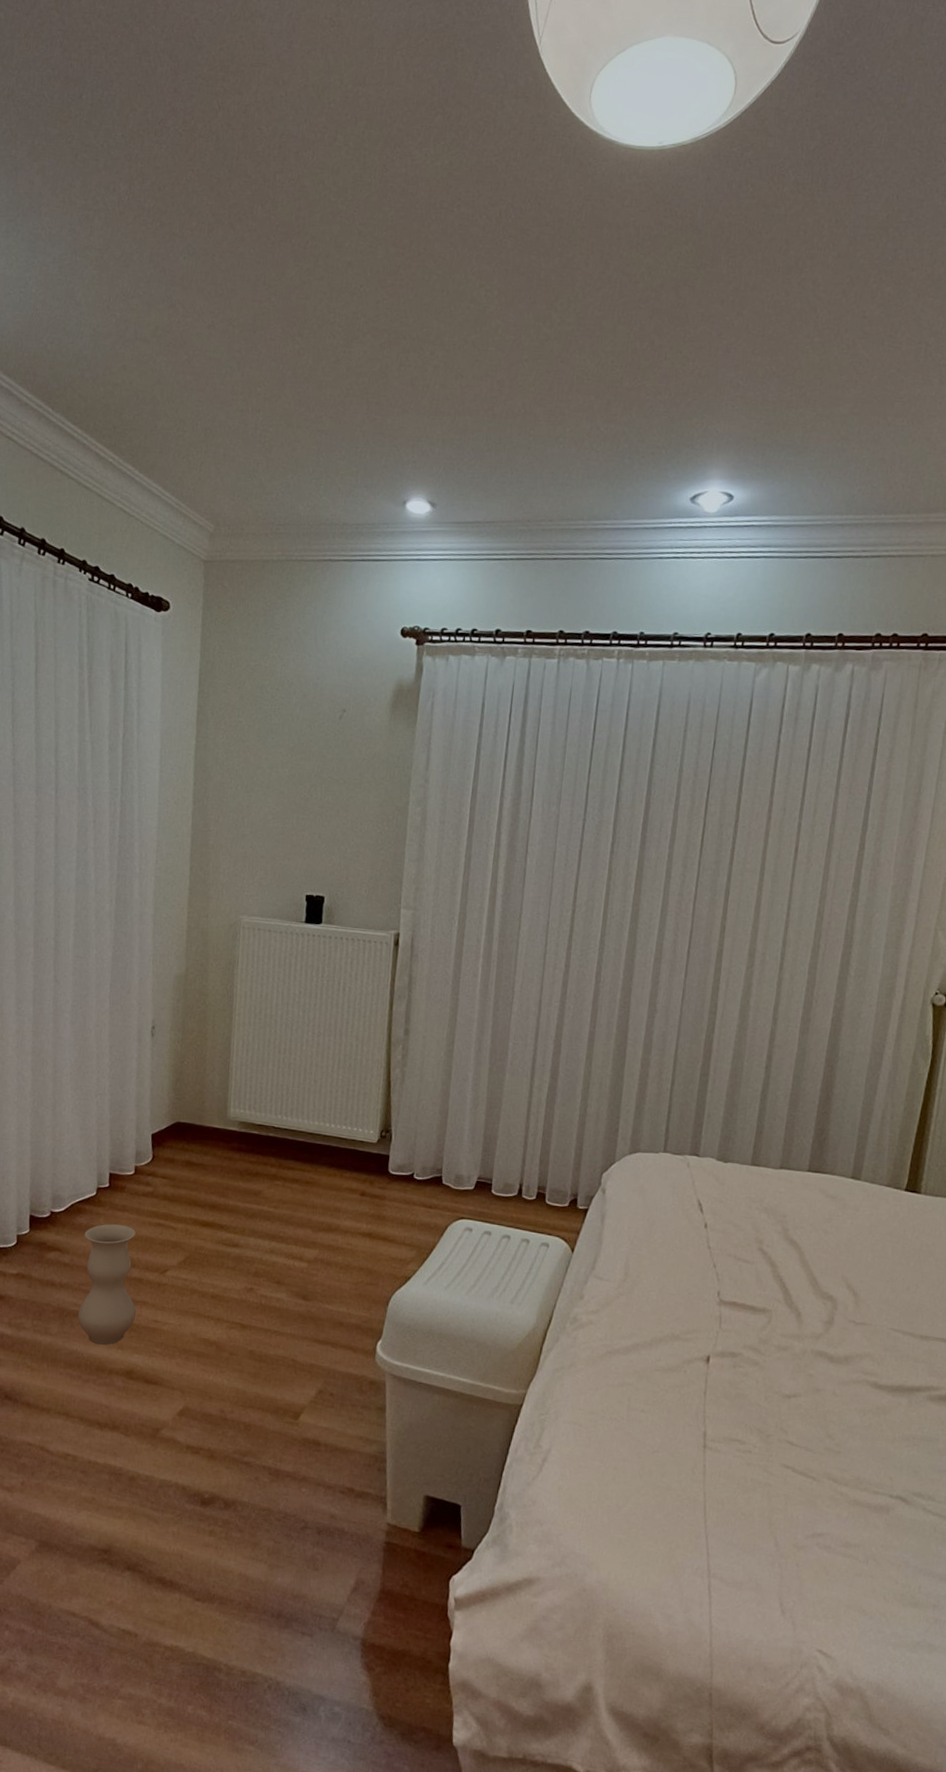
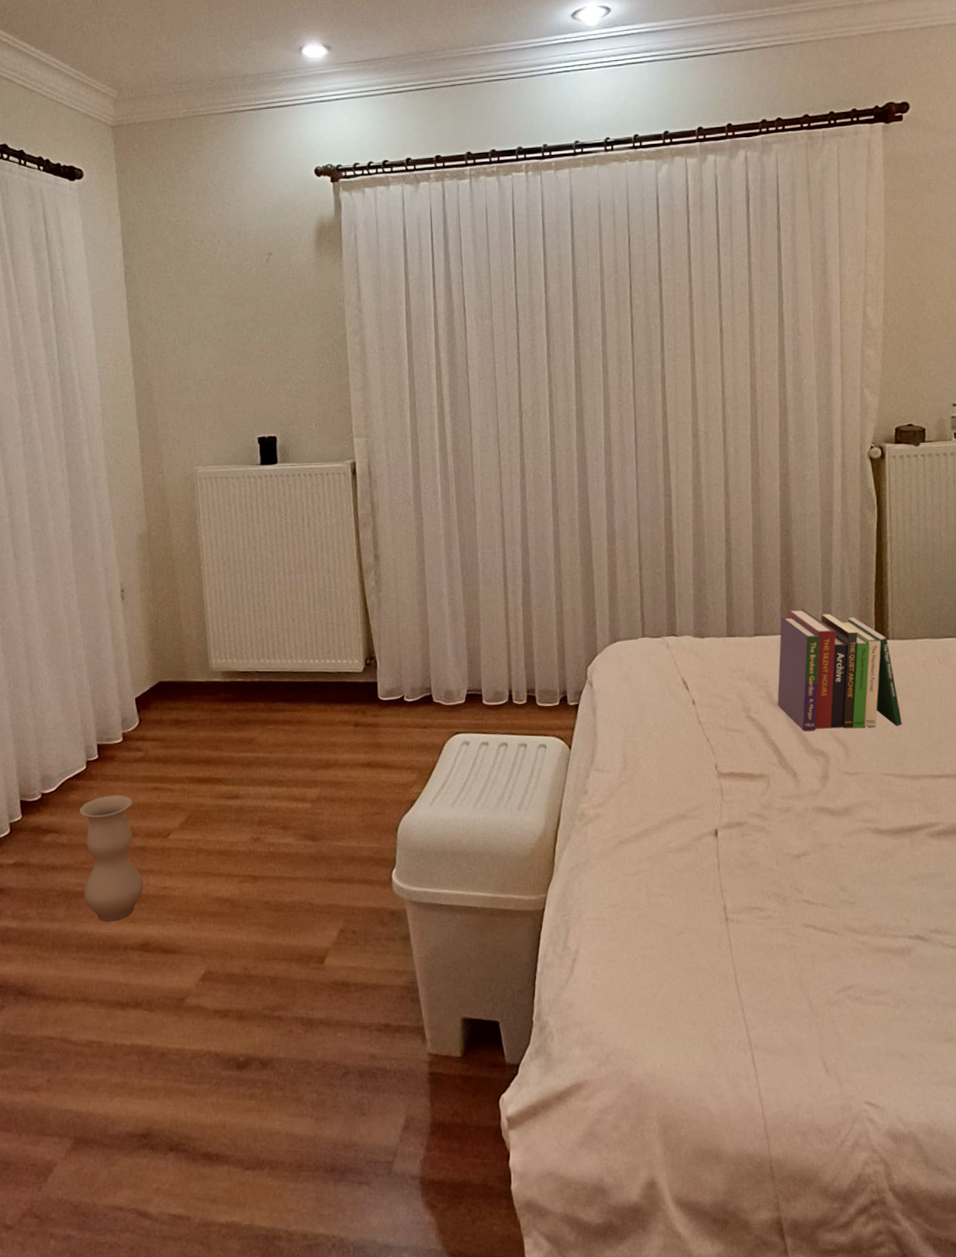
books: none [792,1146,921,1284] -> present [777,608,902,731]

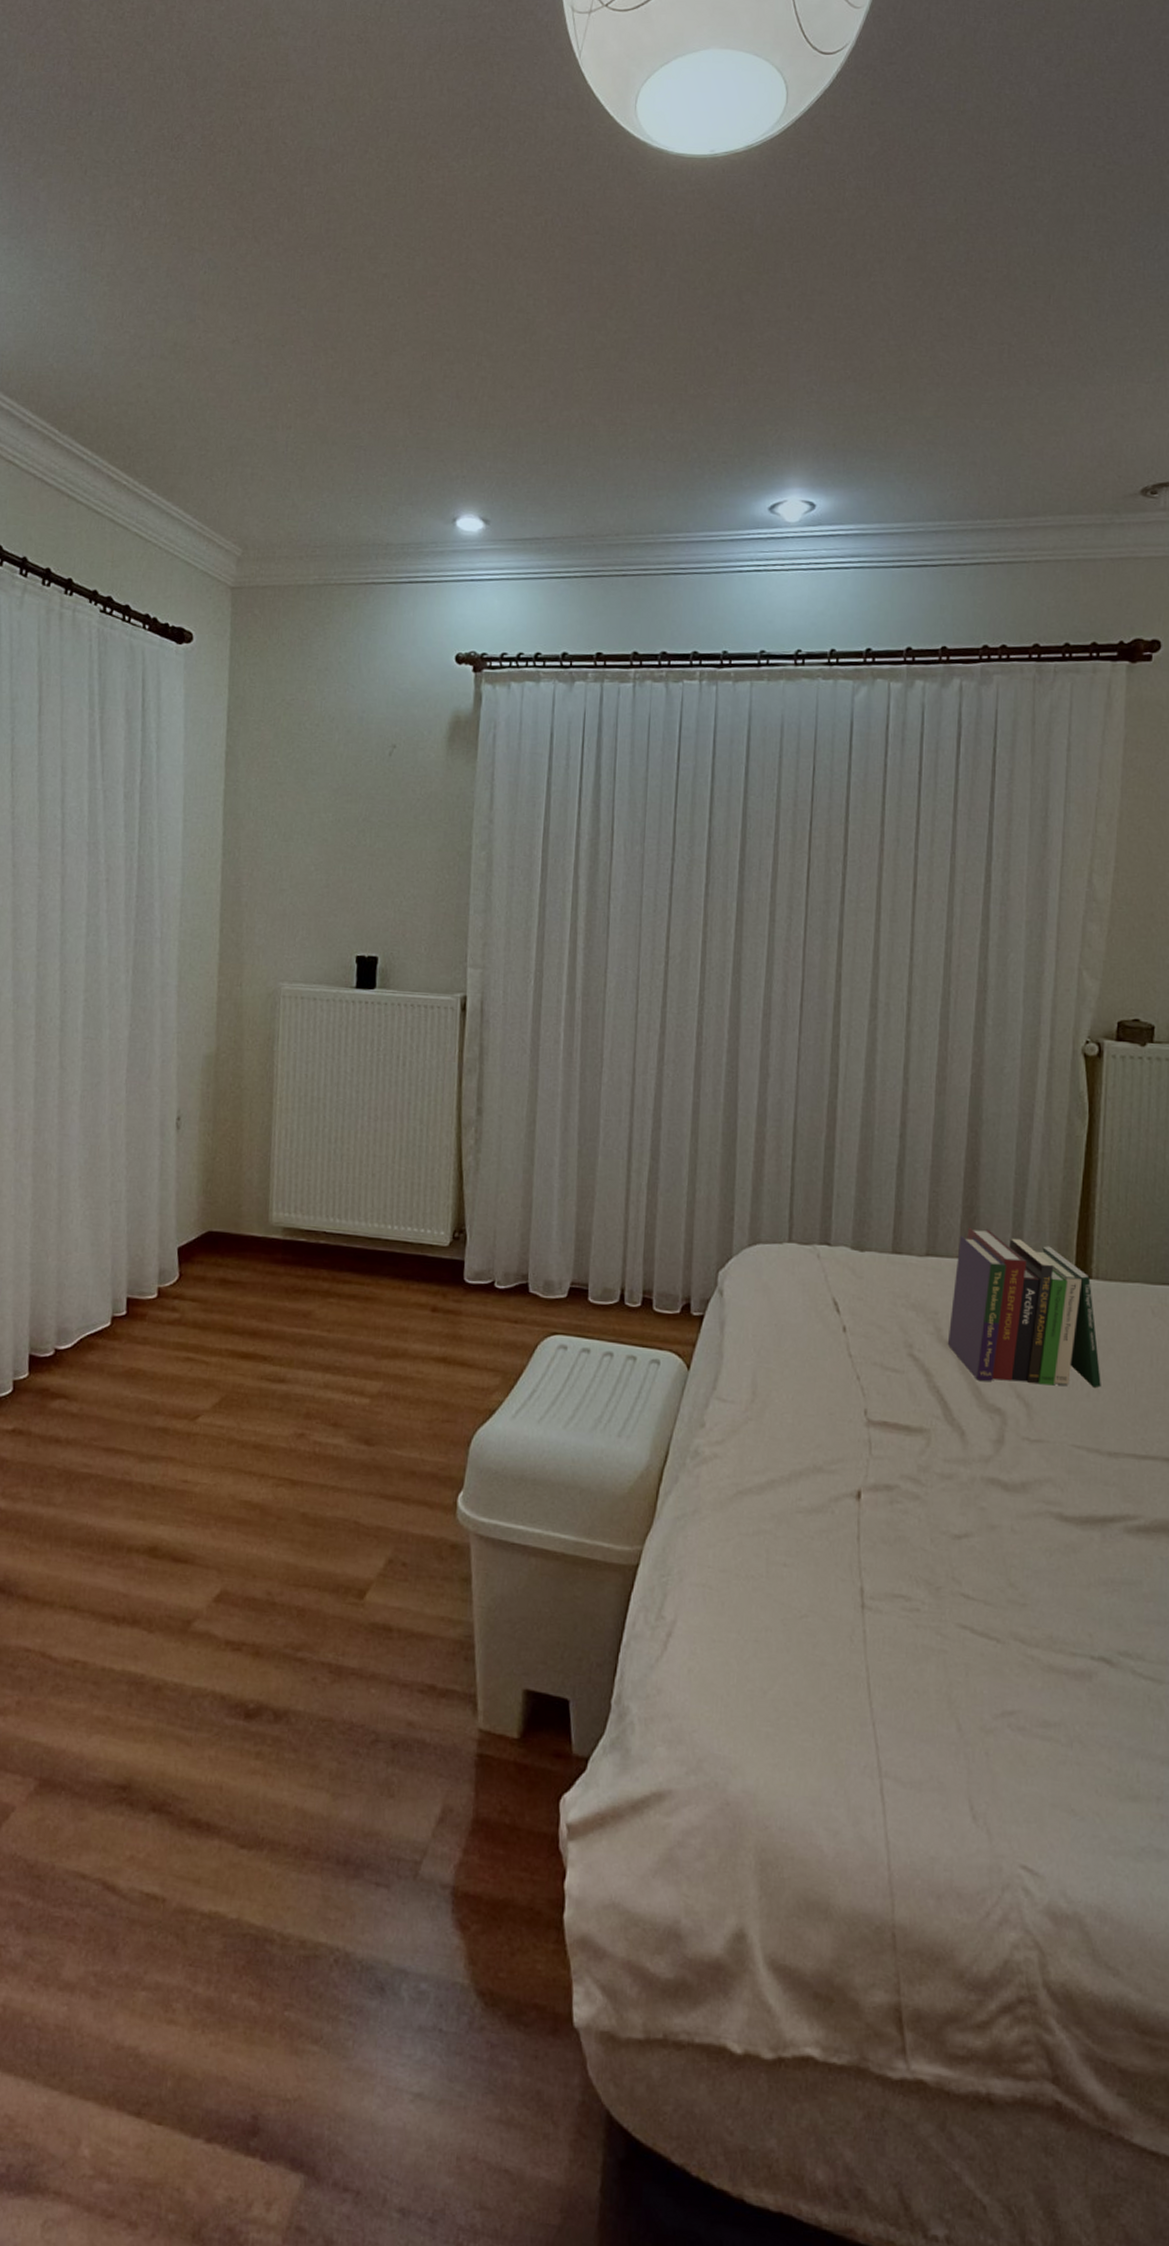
vase: present [79,795,144,922] -> none [88,1361,161,1516]

